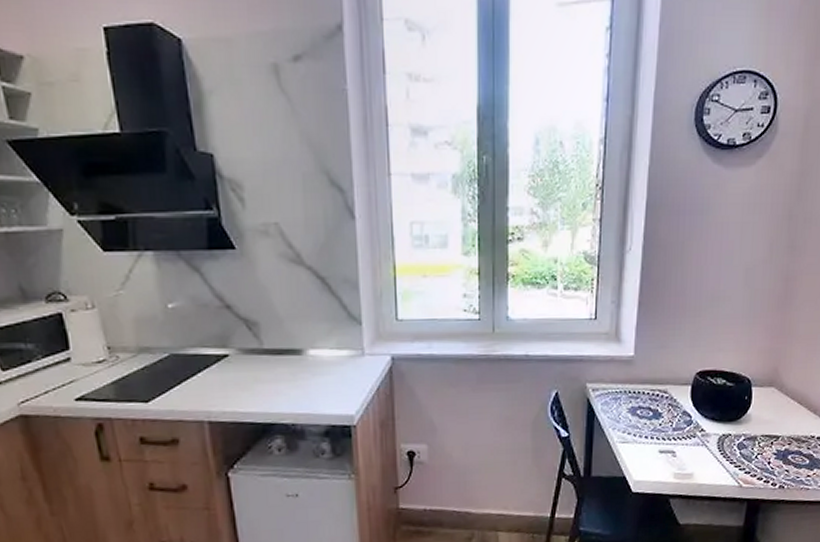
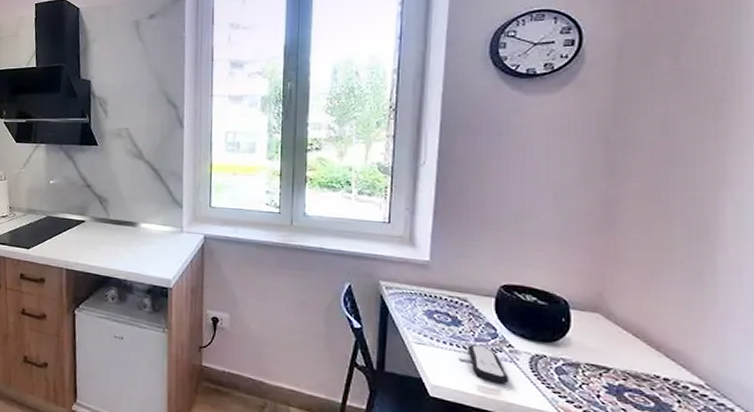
remote control: none [666,434,700,468] -> present [467,344,508,384]

